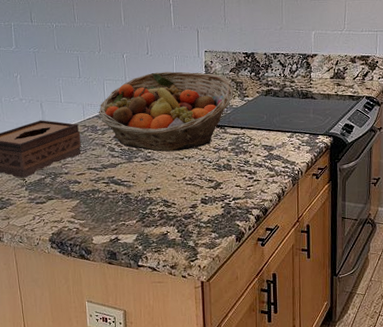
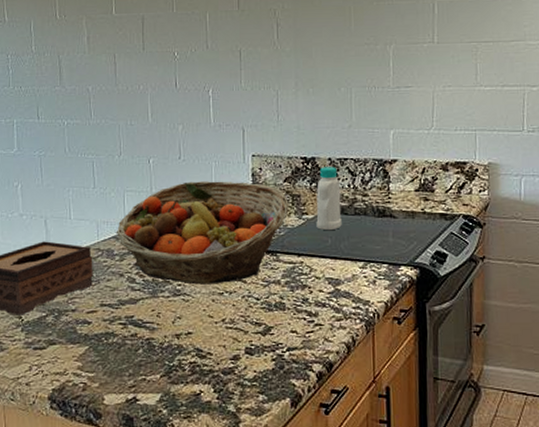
bottle: none [255,60,275,110] -> present [316,167,342,231]

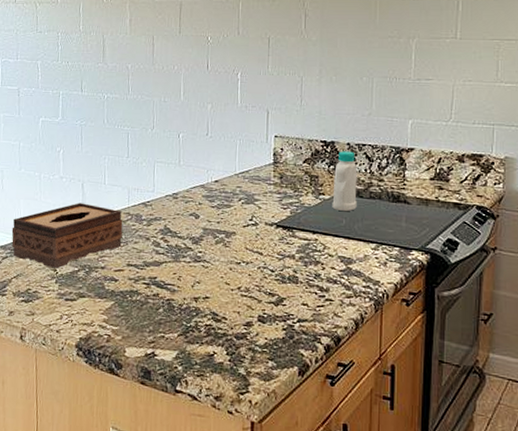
fruit basket: present [116,181,289,285] -> none [145,157,307,254]

